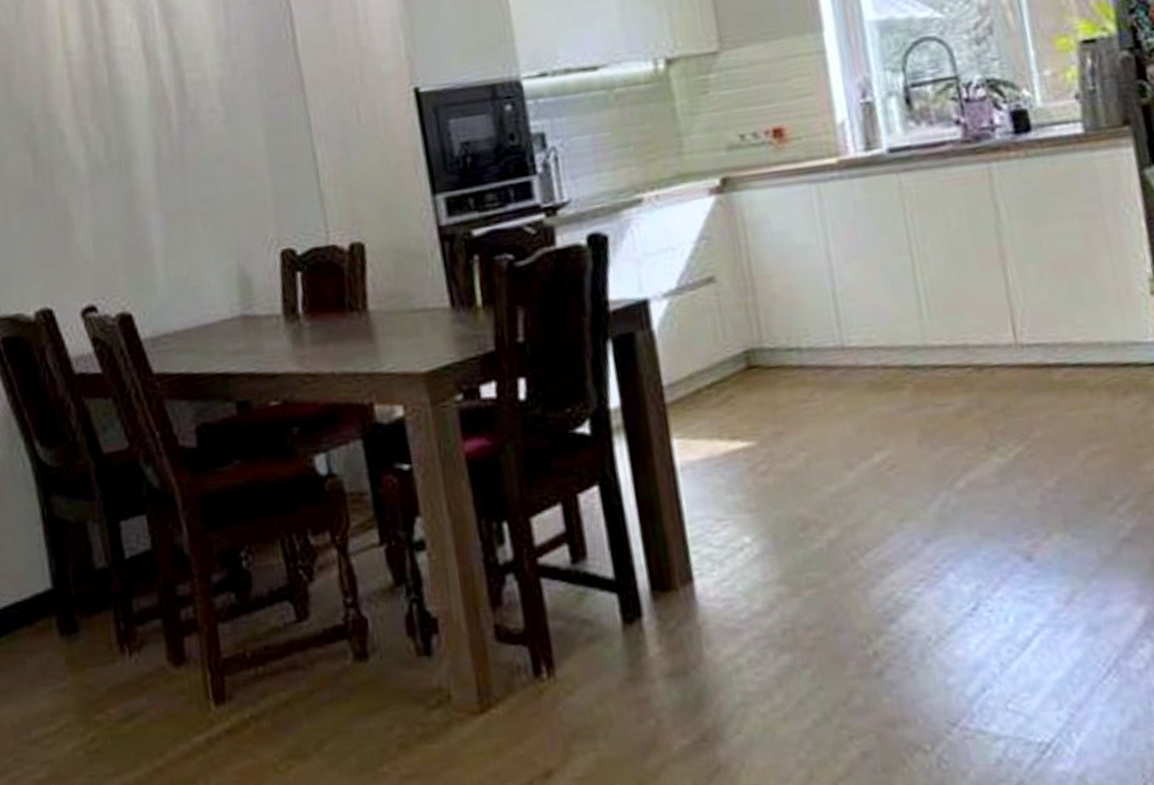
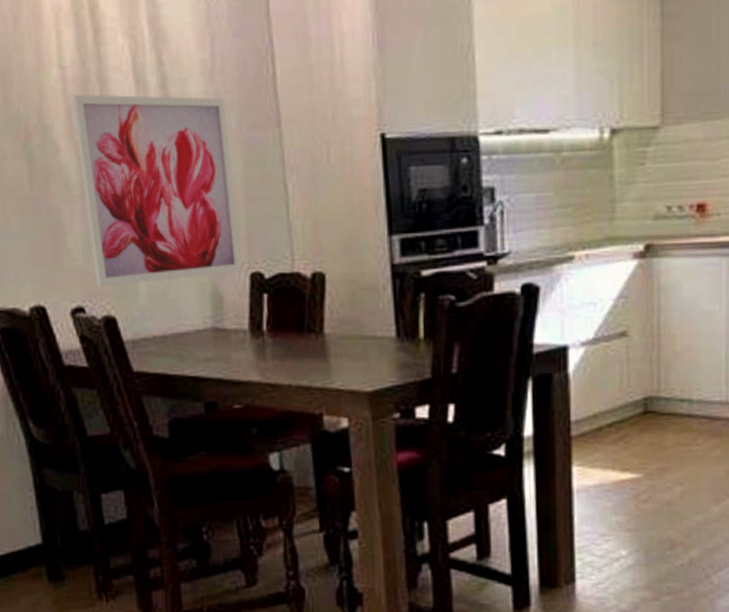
wall art: none [78,67,271,282] -> present [71,94,241,287]

